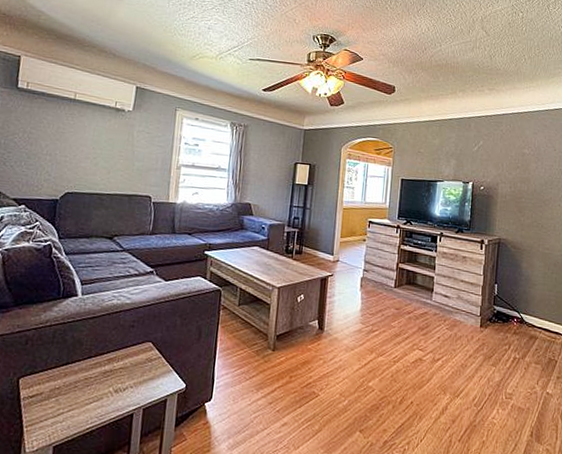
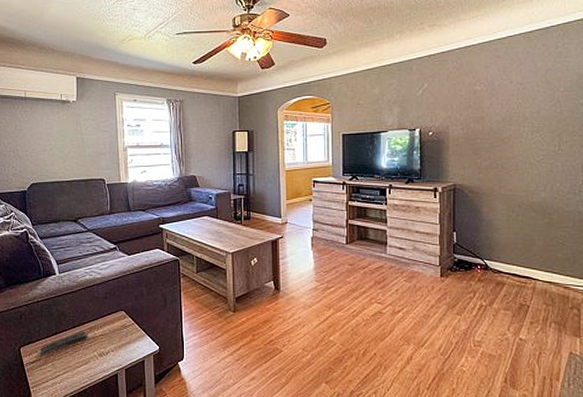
remote control: none [40,362,105,388] -> present [38,331,88,355]

